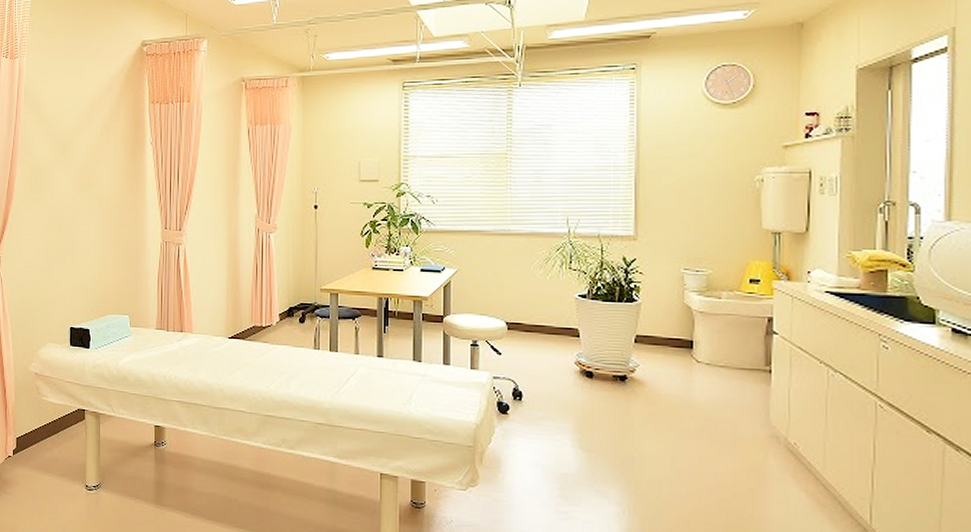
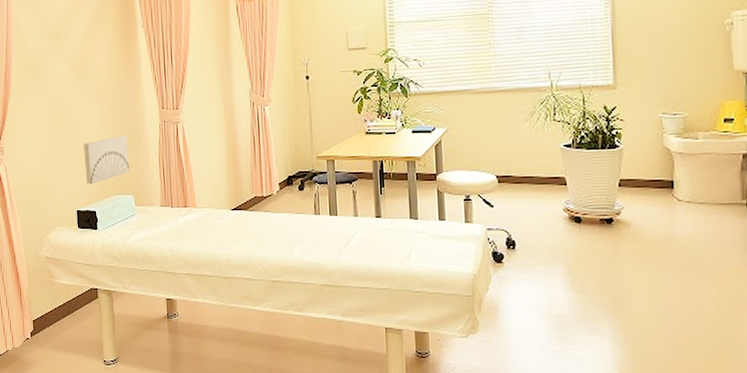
wall art: none [82,254,128,301] -> present [83,136,130,184]

